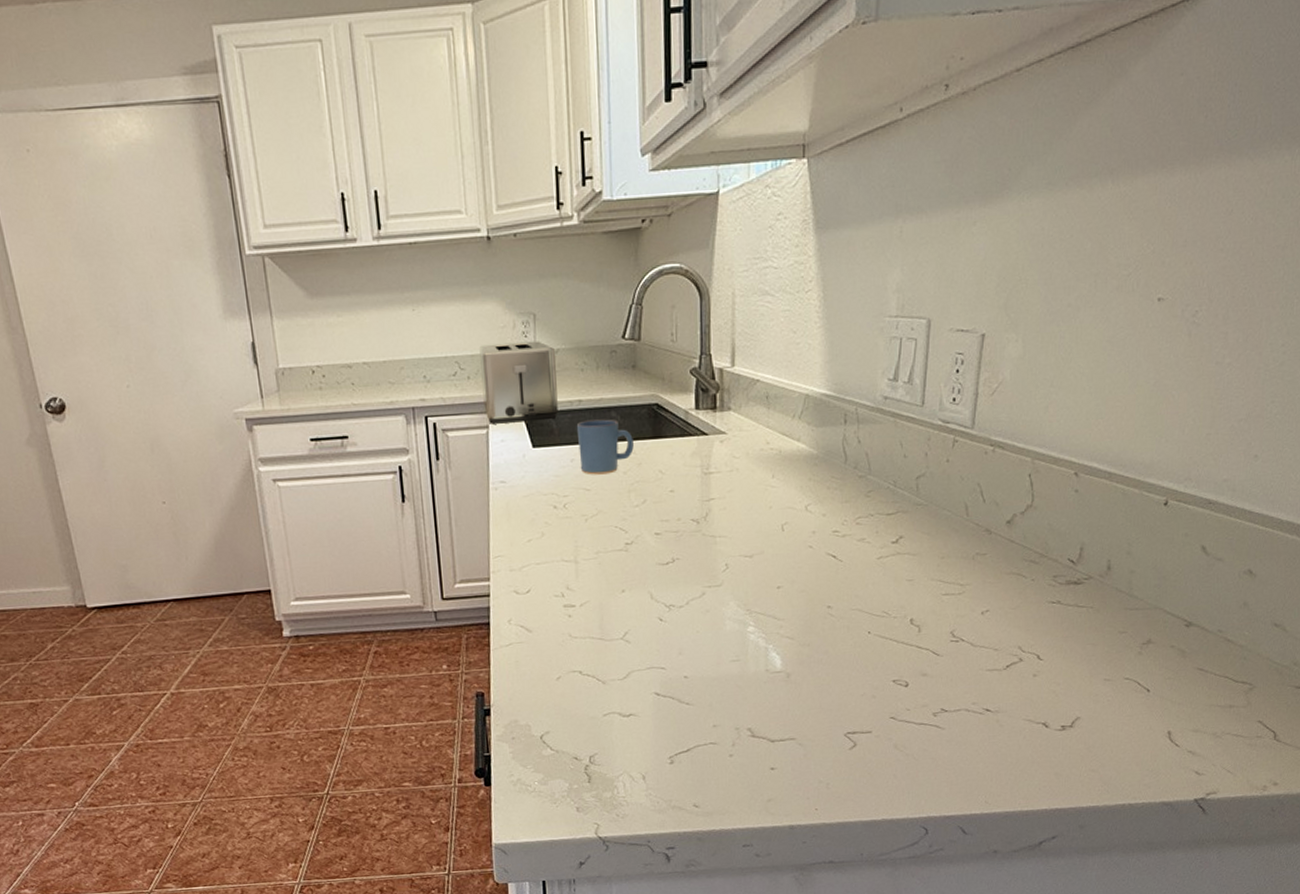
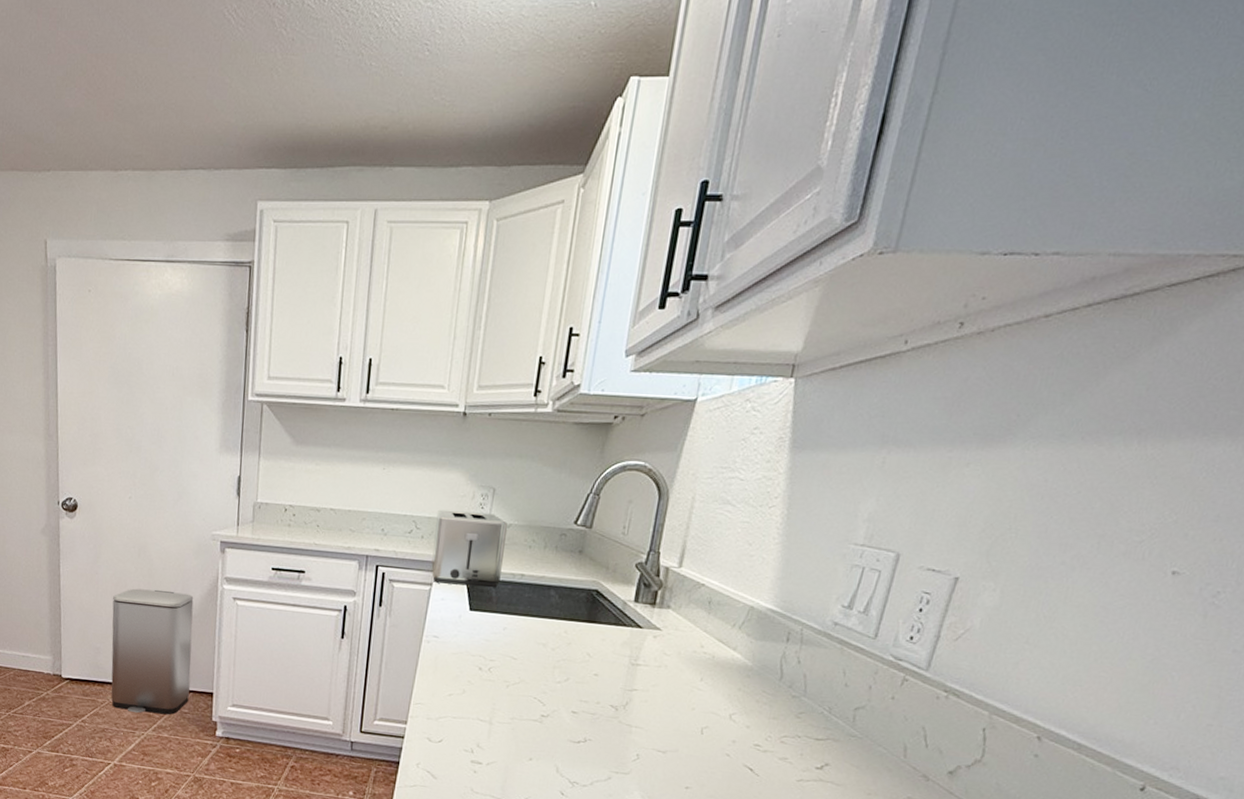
pedal bin: none [131,484,244,631] -> present [111,588,194,715]
mug: present [576,419,634,475] -> none [512,594,568,648]

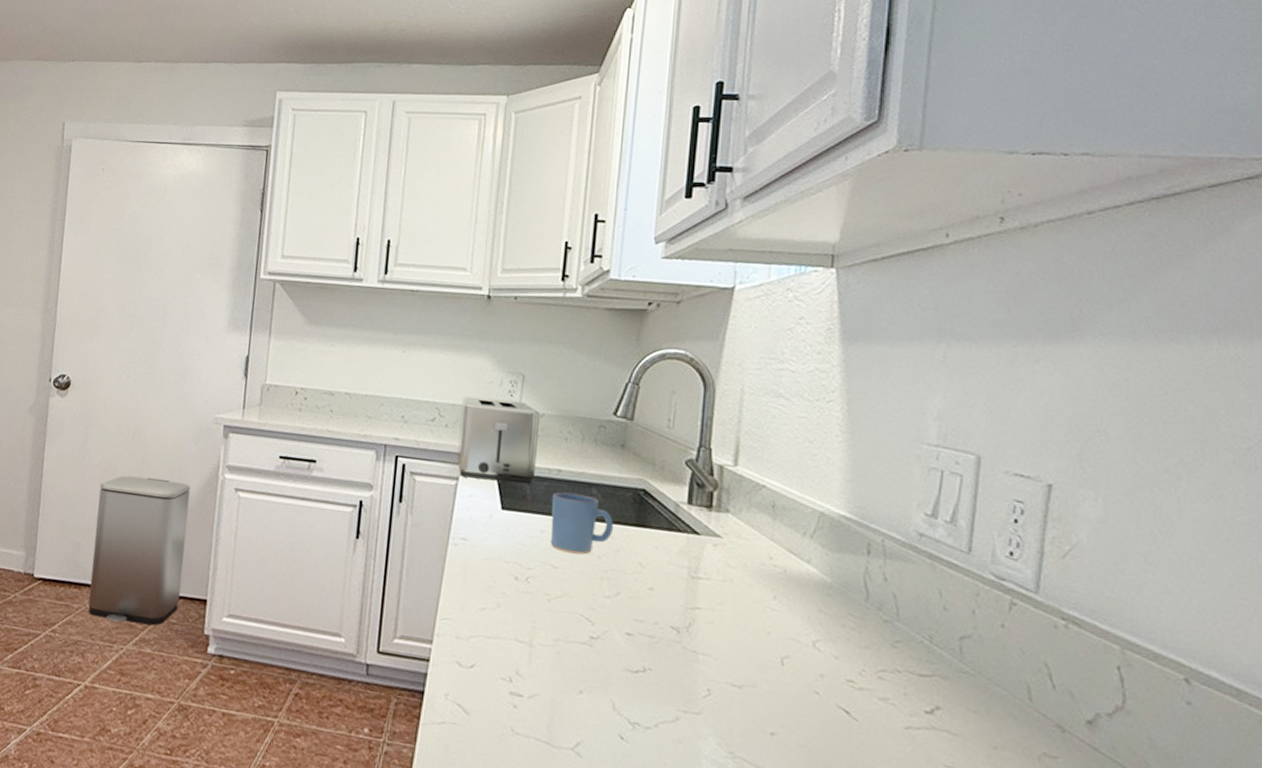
mug: none [512,594,568,648] -> present [551,492,613,555]

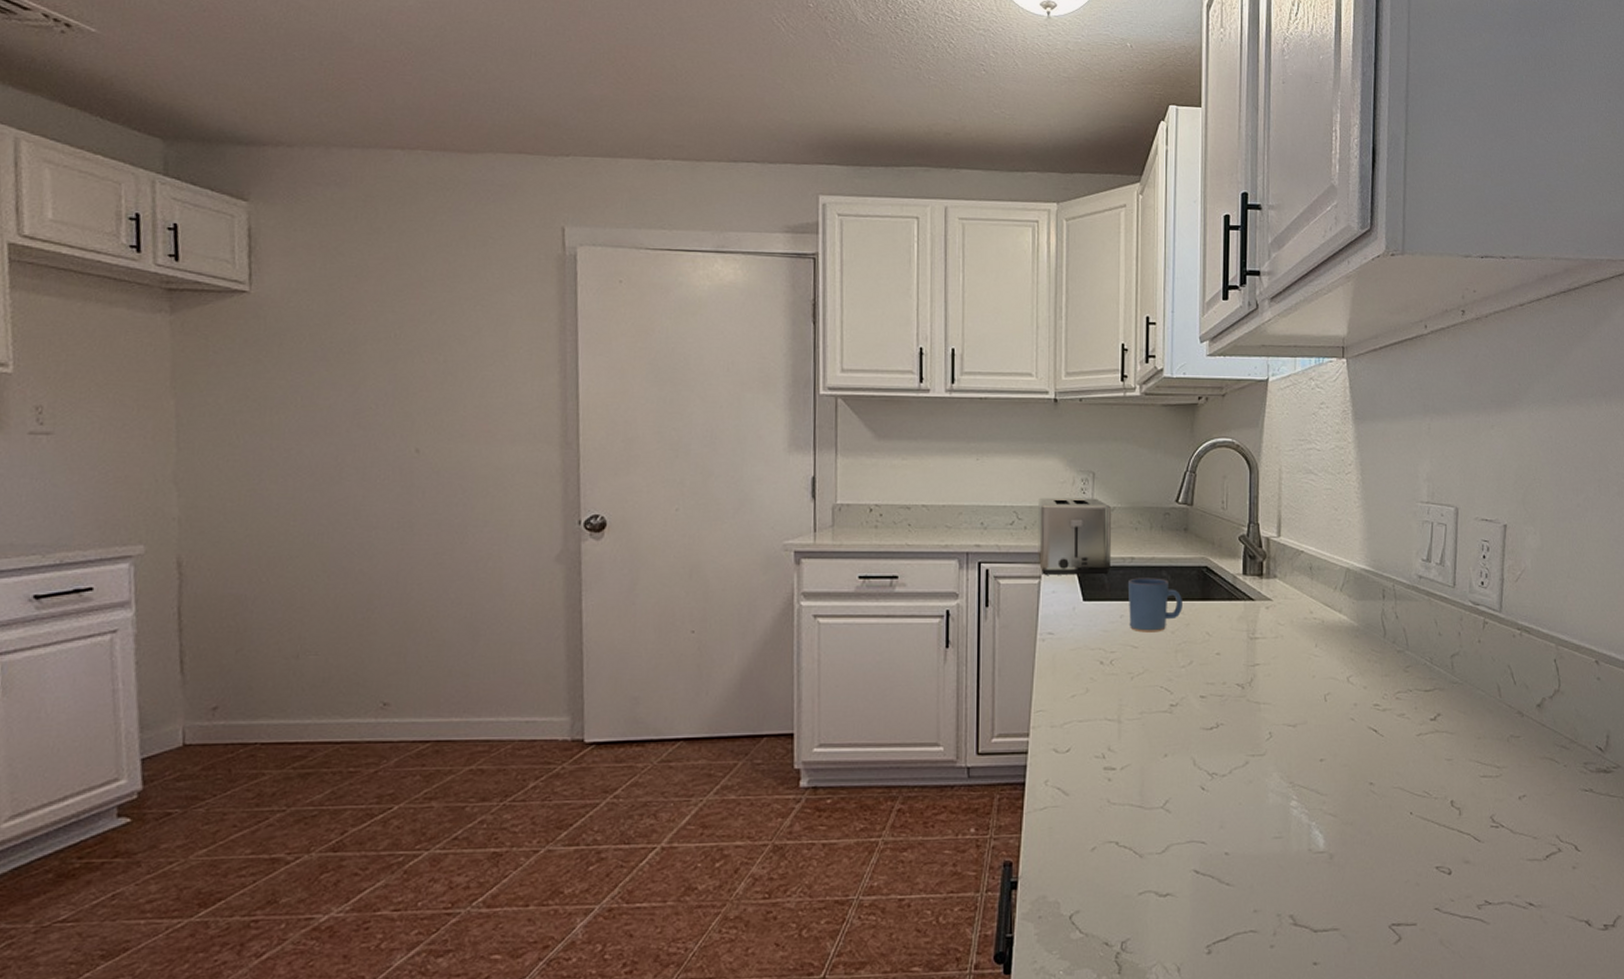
pedal bin: present [88,475,191,626] -> none [655,617,764,775]

